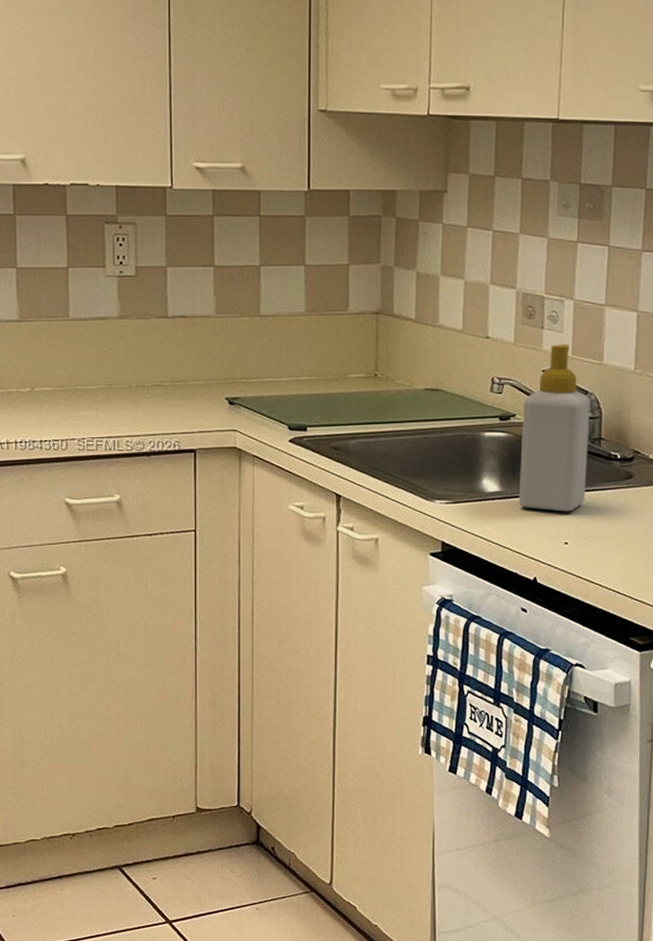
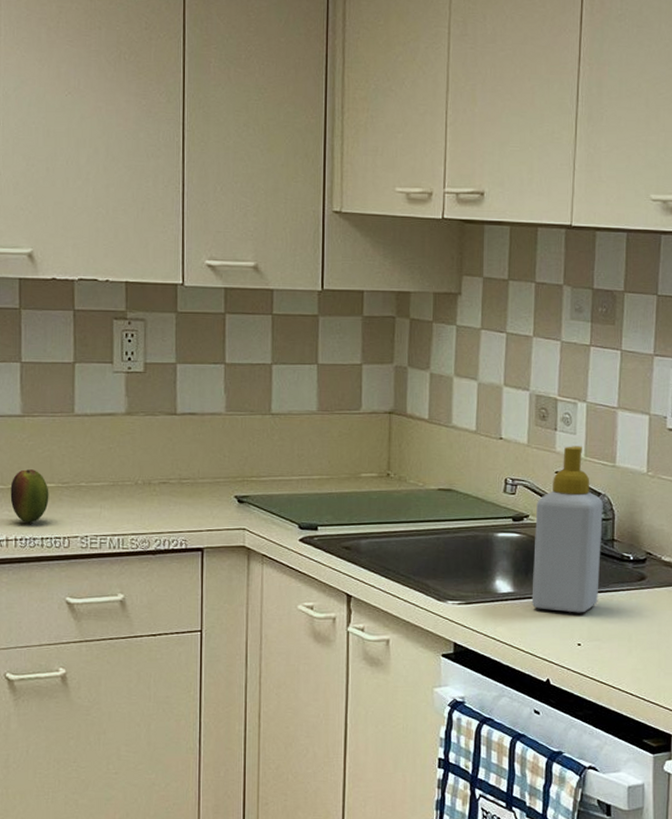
fruit: none [9,373,47,426] -> present [10,469,49,523]

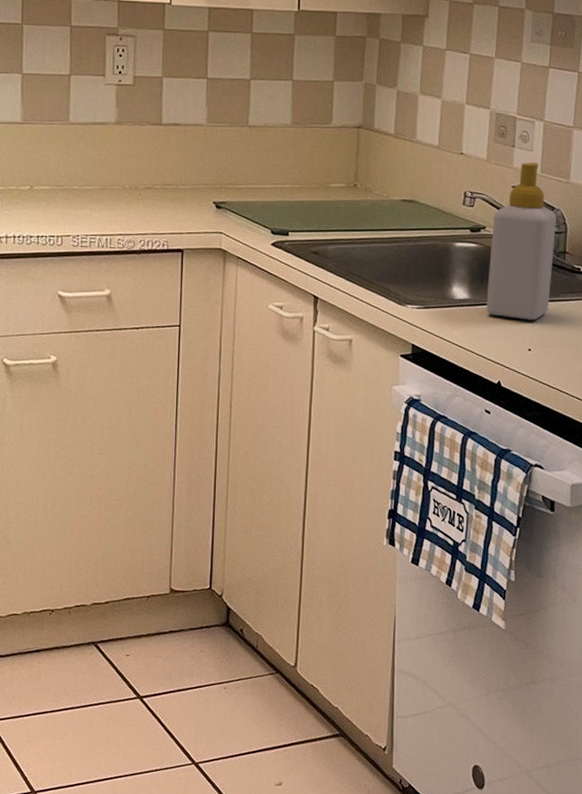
fruit: present [10,469,49,523] -> none [10,172,45,222]

